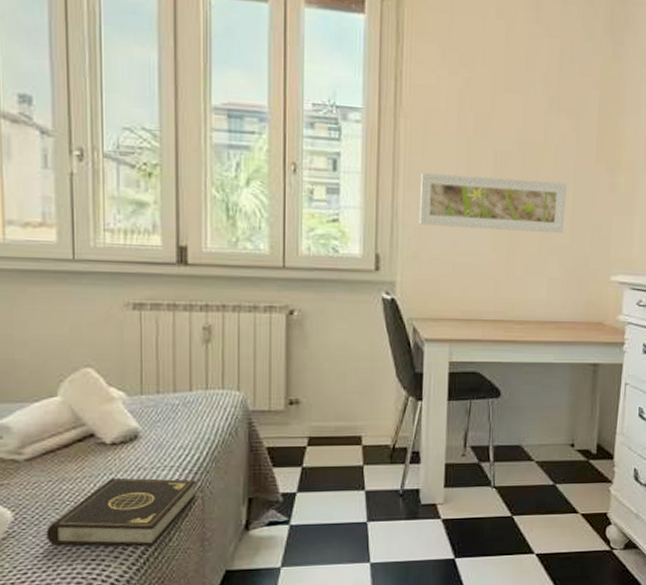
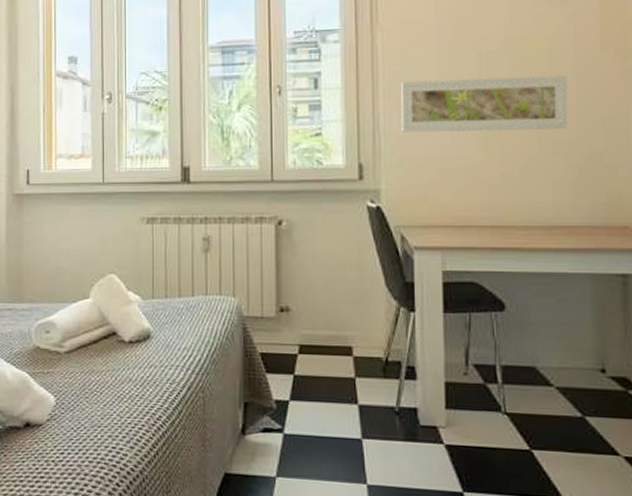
book: present [46,477,196,547] -> none [79,373,198,441]

